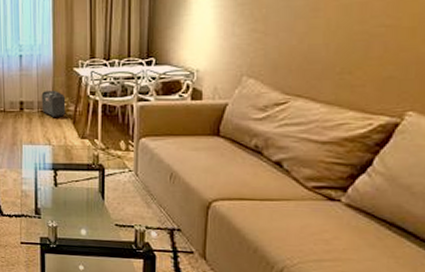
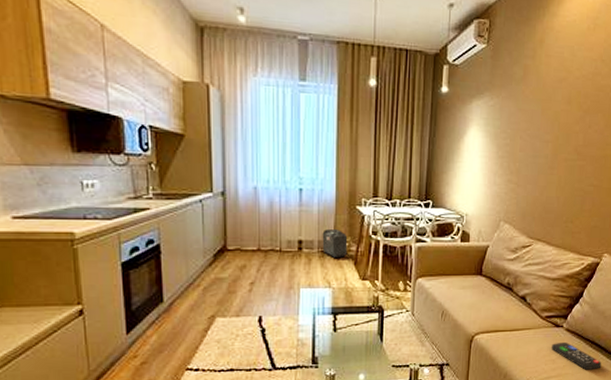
remote control: none [323,220,409,259] -> present [552,342,602,370]

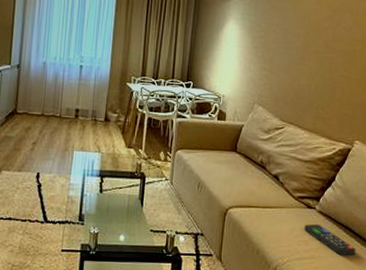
backpack: present [322,229,348,258] -> none [95,101,118,127]

